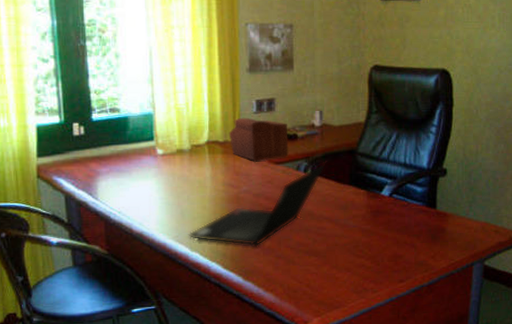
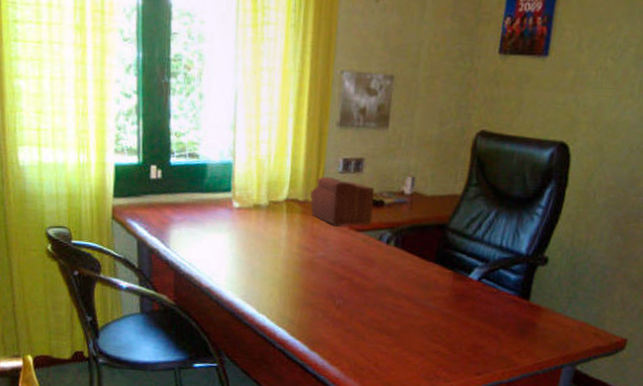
laptop computer: present [188,163,326,247] -> none [257,235,412,317]

